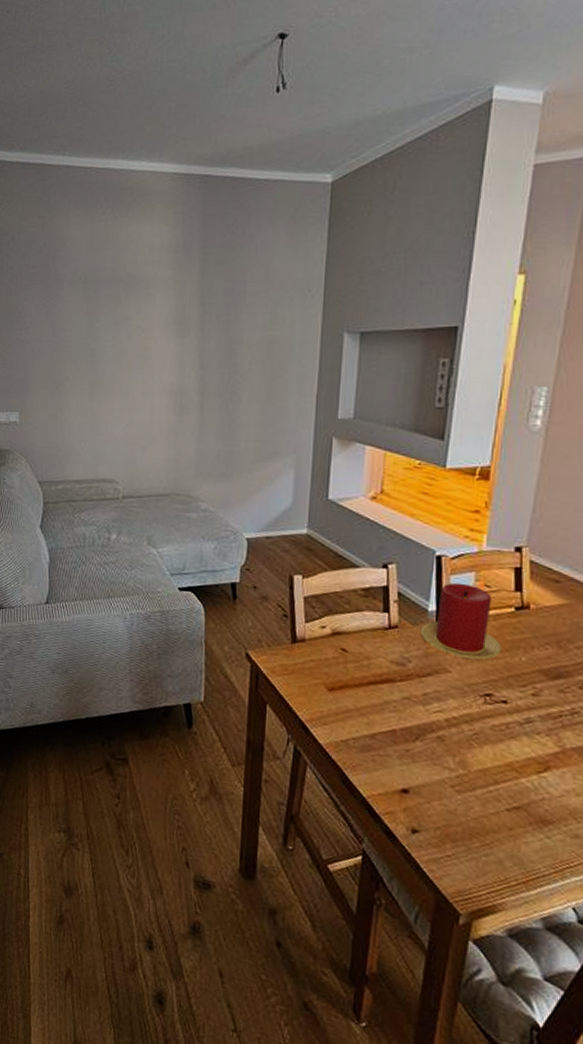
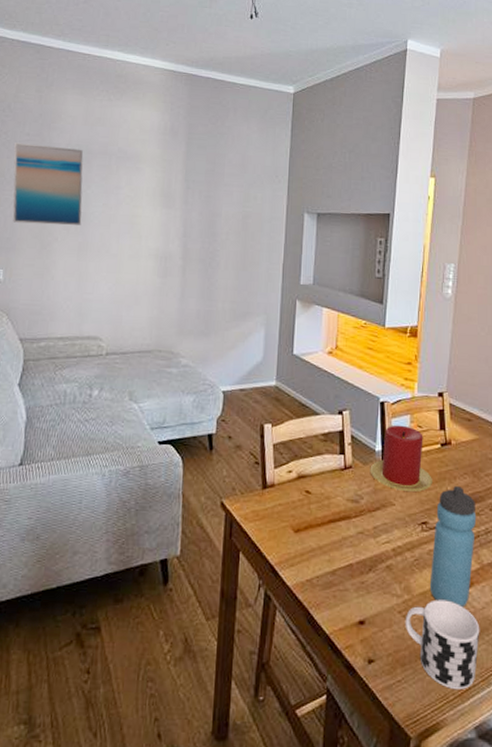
wall art: none [21,277,92,363] -> present [13,142,84,225]
cup: none [458,779,556,878] -> present [405,599,480,691]
water bottle: none [492,657,560,792] -> present [430,486,477,608]

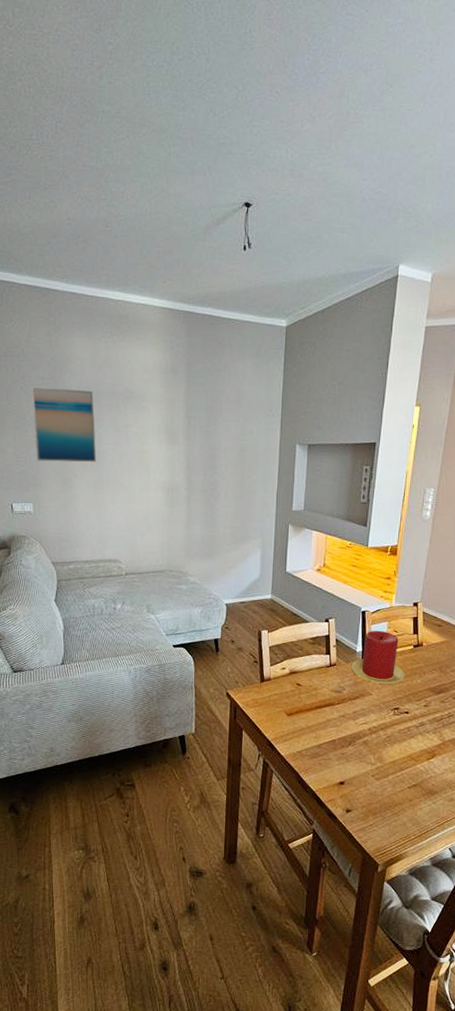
cup: present [405,599,480,691] -> none [377,767,439,833]
water bottle: present [430,486,477,608] -> none [399,680,441,773]

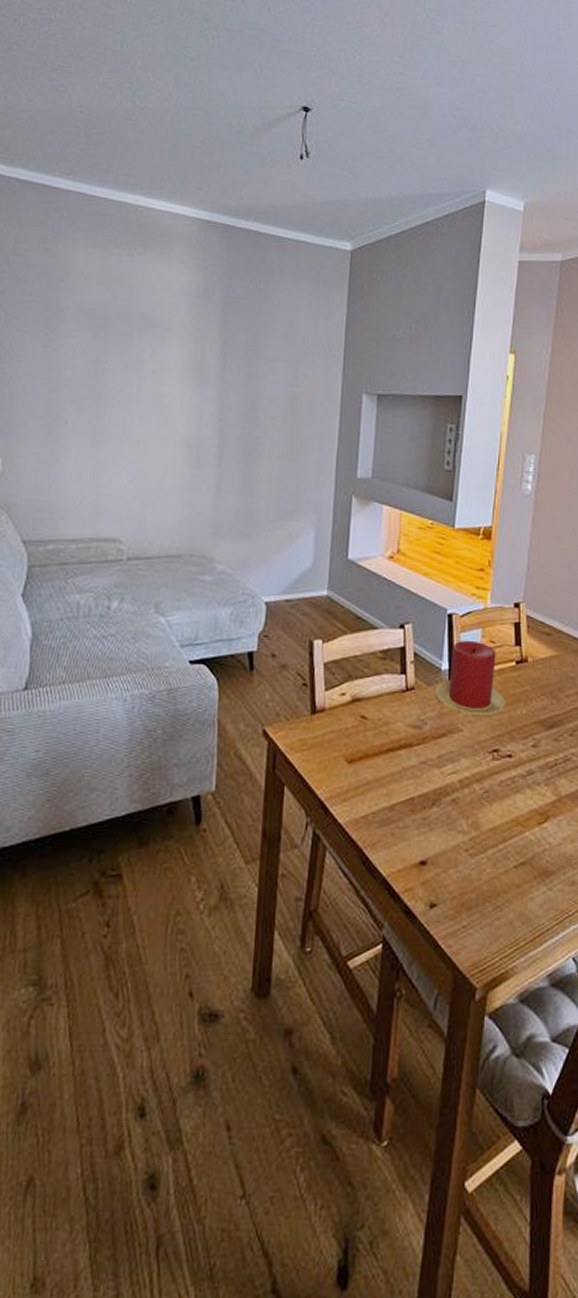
wall art: present [31,386,97,462] -> none [12,304,98,406]

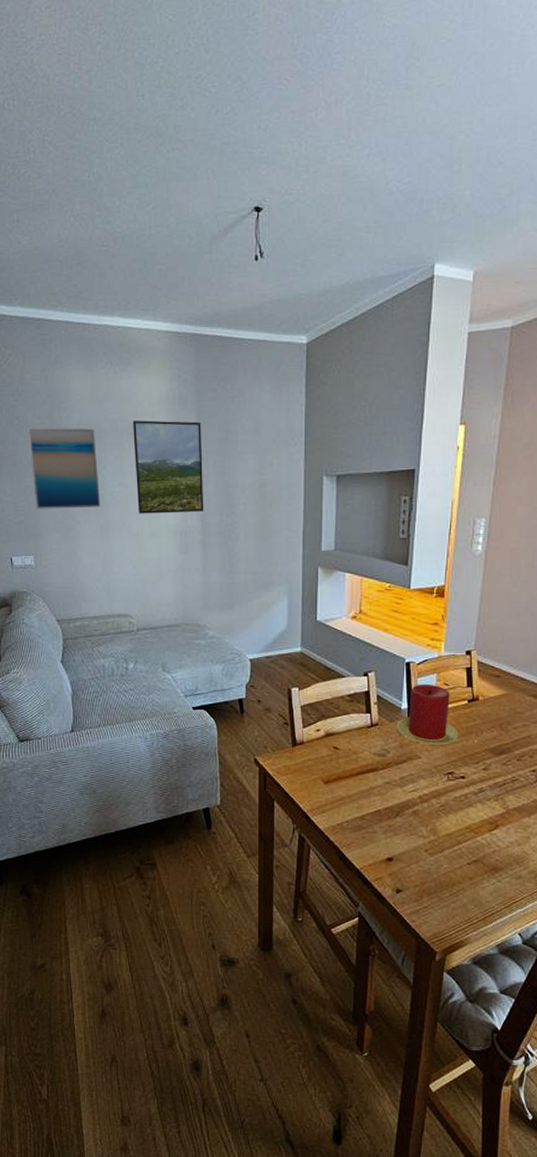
wall art: none [12,304,98,406] -> present [28,427,101,509]
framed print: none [142,311,228,422] -> present [133,420,204,514]

